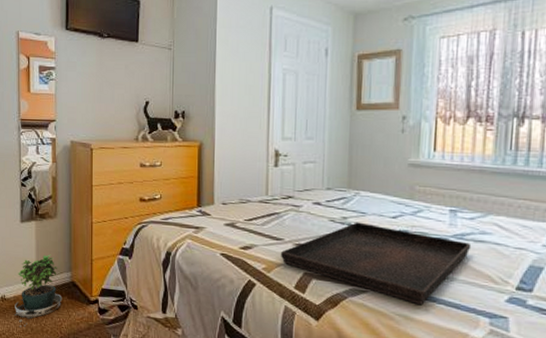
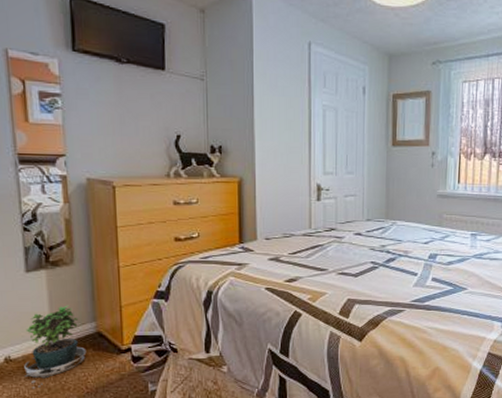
serving tray: present [281,222,472,305] -> none [325,249,488,318]

